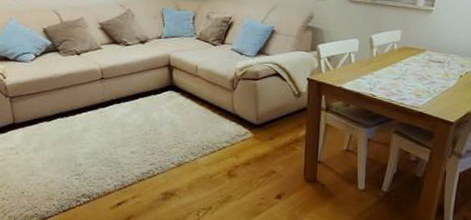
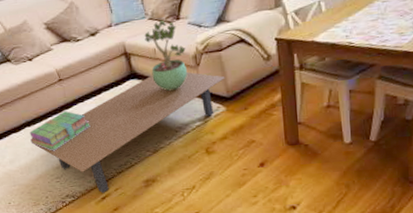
stack of books: none [59,109,122,147] -> present [29,111,91,151]
coffee table: none [62,90,257,199] -> present [34,71,225,193]
potted plant: none [189,41,225,108] -> present [144,20,188,91]

